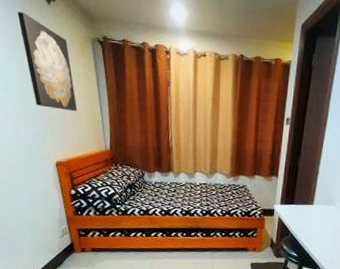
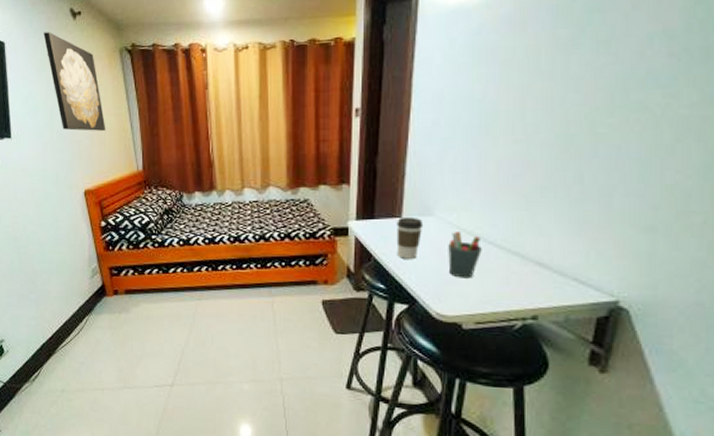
coffee cup: none [307,204,328,236] -> present [396,216,424,259]

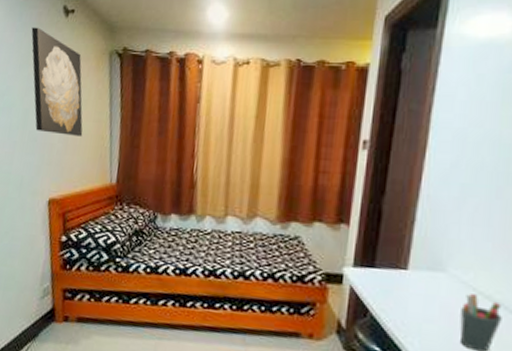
coffee cup: present [396,216,424,259] -> none [398,269,433,321]

